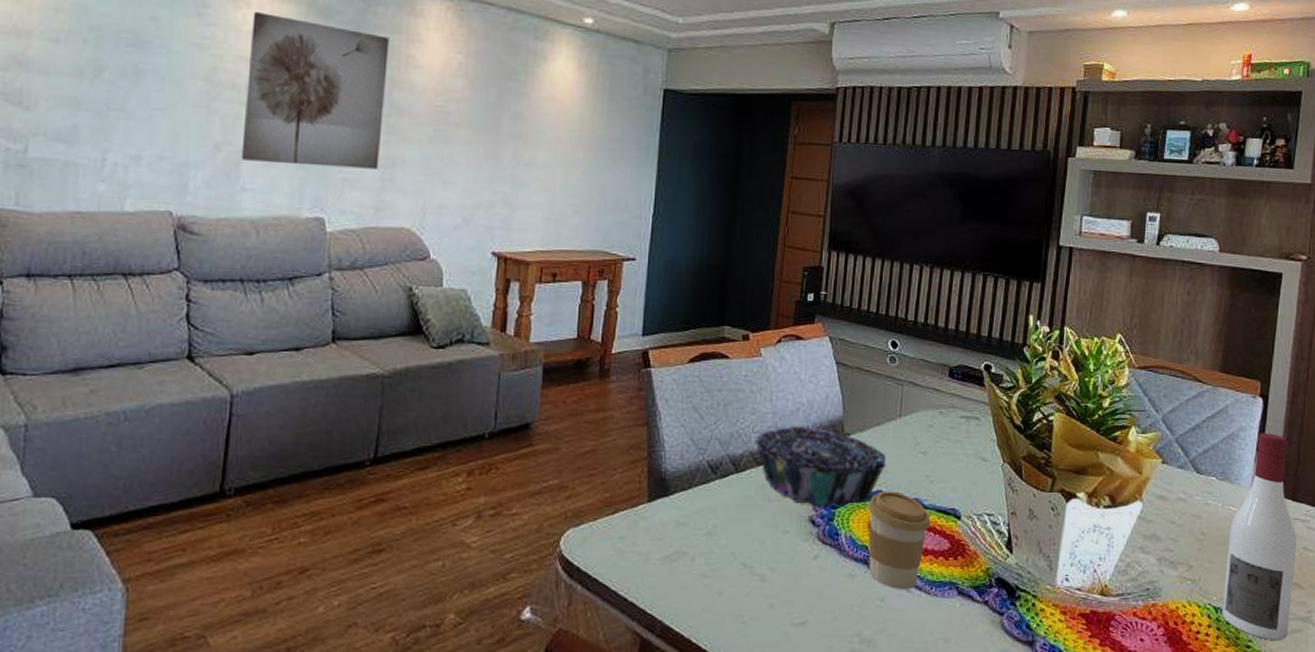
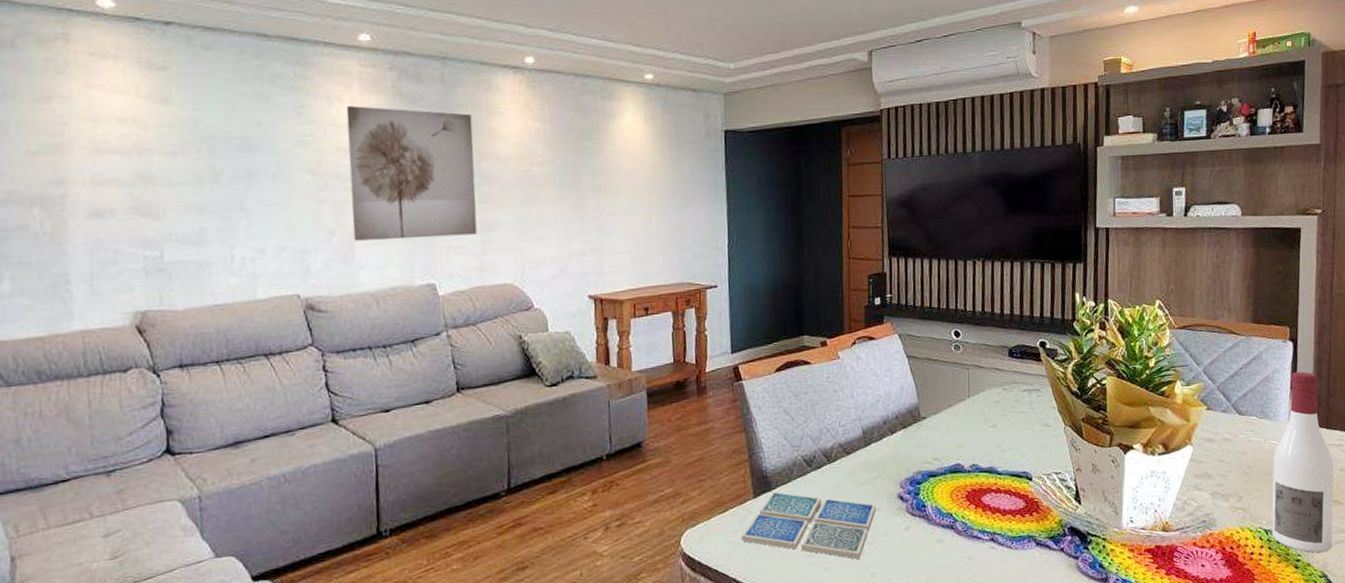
drink coaster: none [628,498,784,587] -> present [741,492,877,560]
decorative bowl: present [754,427,887,507] -> none [842,416,961,485]
coffee cup: present [868,491,930,590] -> none [949,462,1005,548]

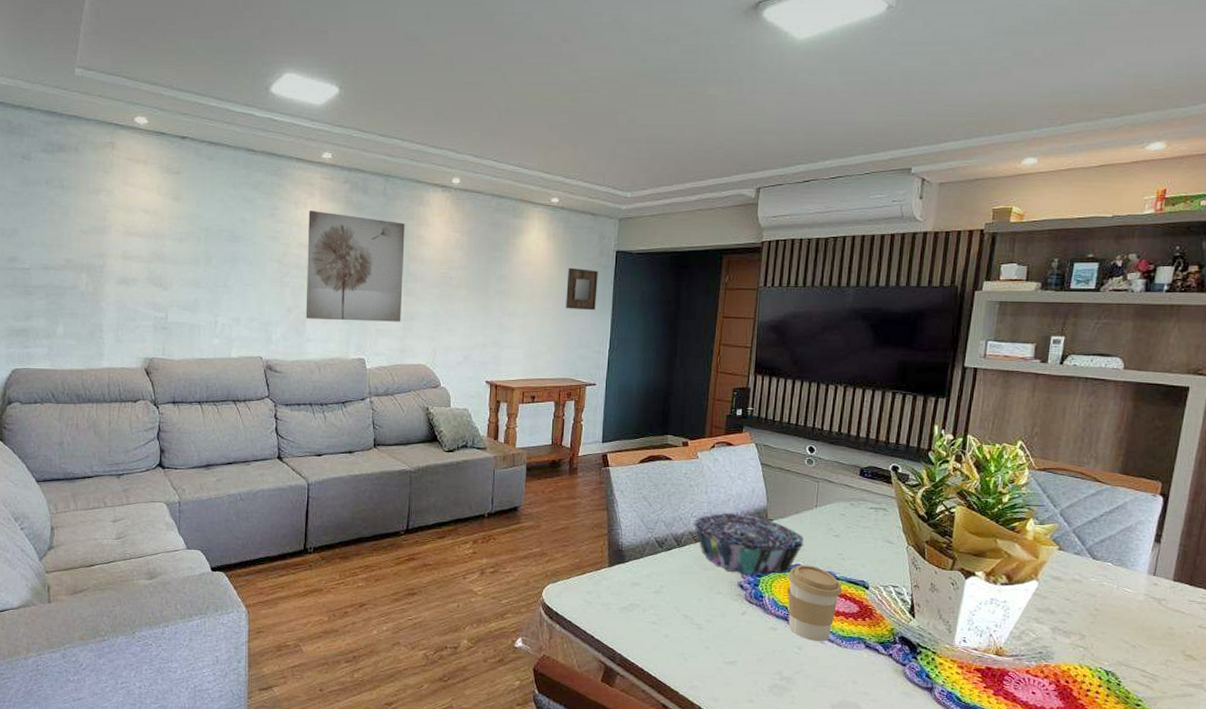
home mirror: none [672,153,708,202] -> present [566,267,598,311]
drink coaster: present [741,492,877,560] -> none [594,564,718,633]
decorative bowl: none [842,416,961,485] -> present [693,513,804,576]
coffee cup: none [949,462,1005,548] -> present [788,565,842,642]
wine bottle: present [1271,371,1334,553] -> none [1112,526,1193,702]

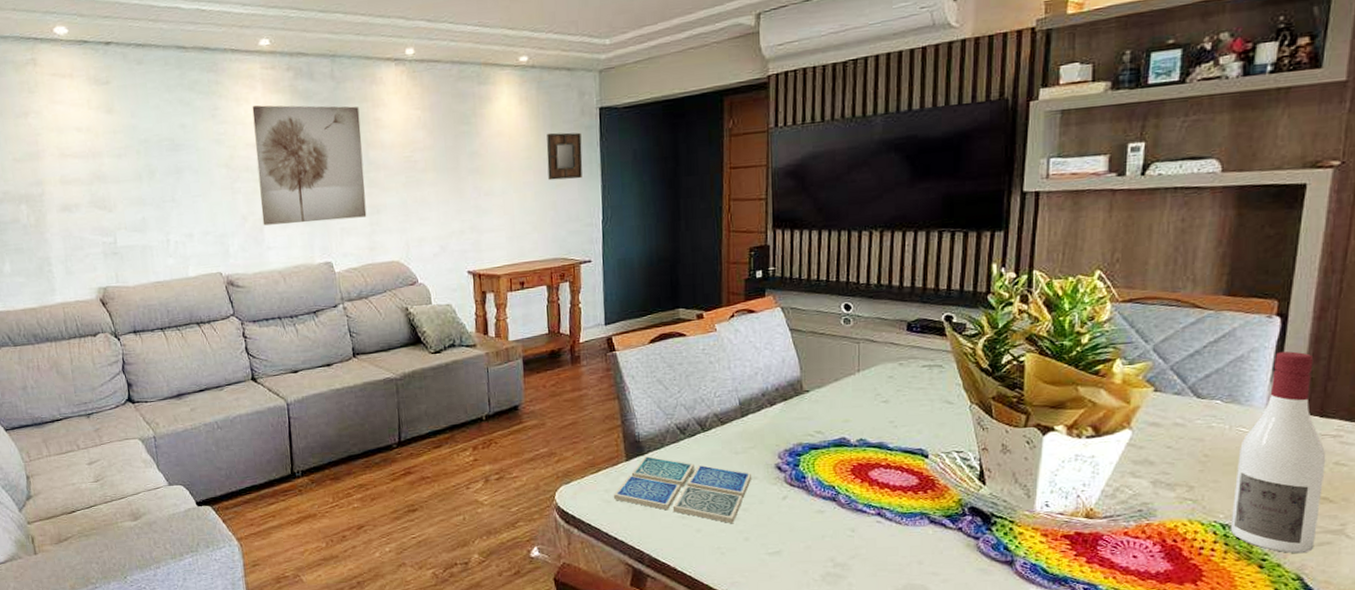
drink coaster: none [594,564,718,633] -> present [613,456,752,524]
decorative bowl: present [693,513,804,576] -> none [717,388,848,456]
coffee cup: present [788,565,842,642] -> none [832,437,896,522]
wine bottle: none [1112,526,1193,702] -> present [1230,351,1326,554]

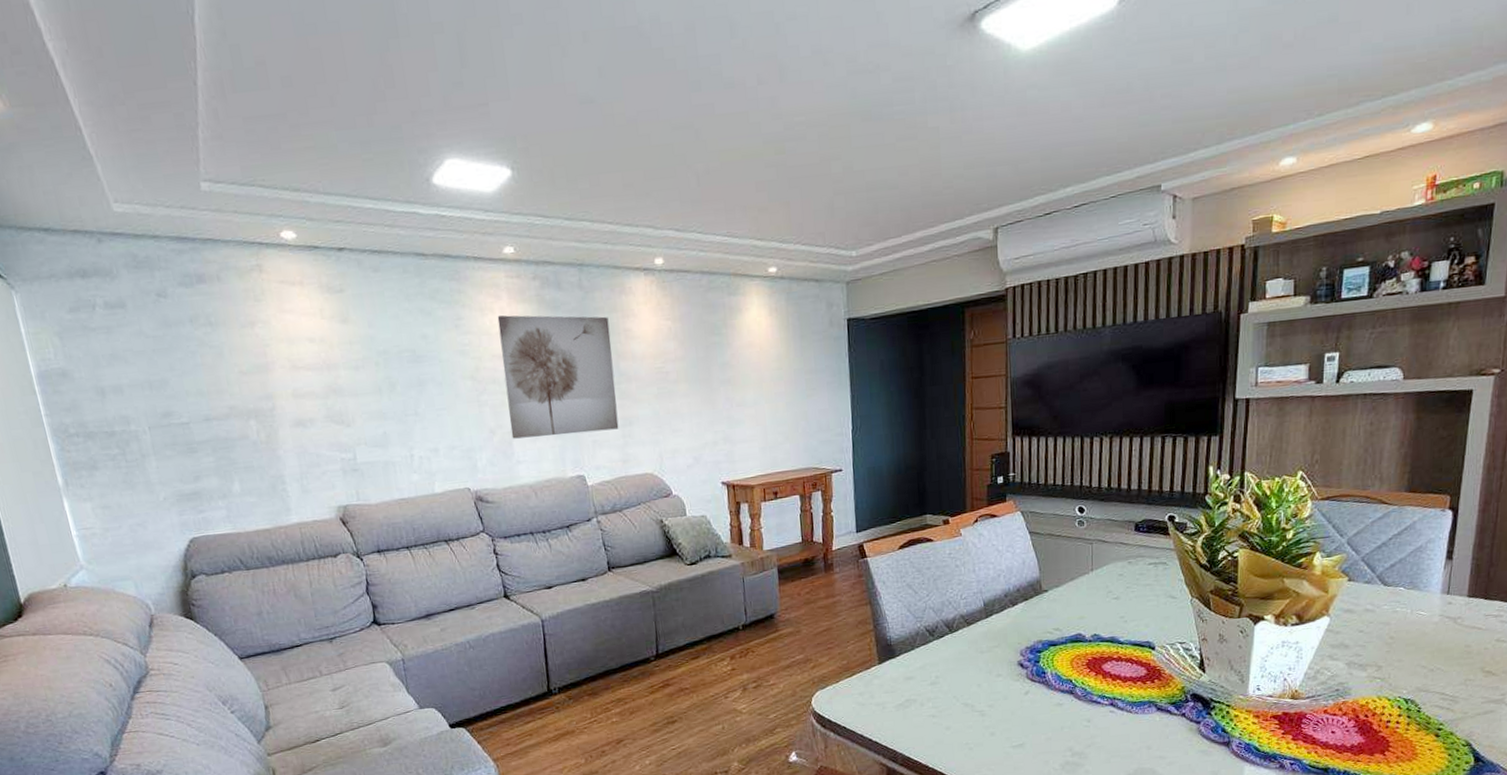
home mirror: present [546,132,583,181] -> none [796,343,832,391]
drink coaster: present [613,456,752,524] -> none [867,659,997,720]
wine bottle: present [1230,351,1326,554] -> none [1412,541,1490,723]

